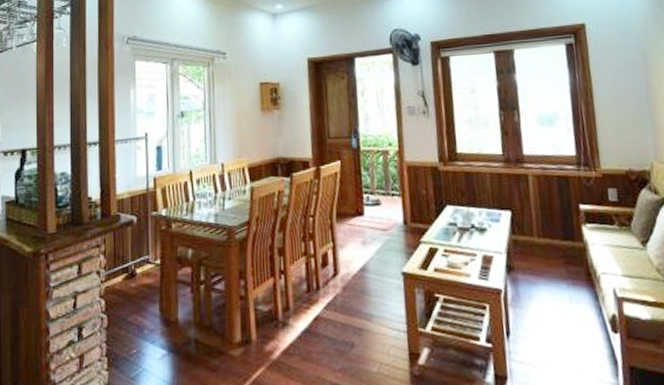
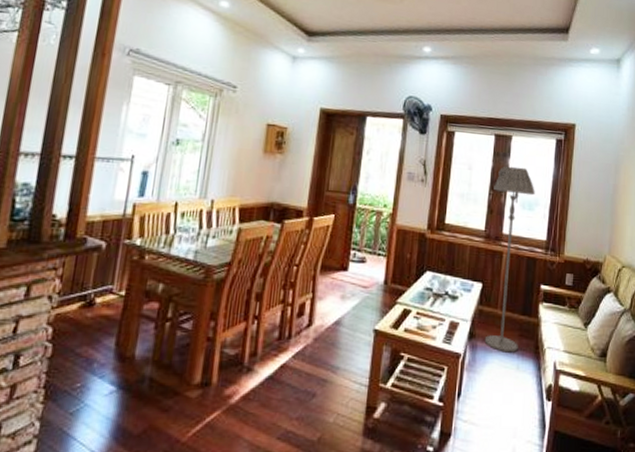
floor lamp: none [503,81,567,284] -> present [484,166,535,353]

